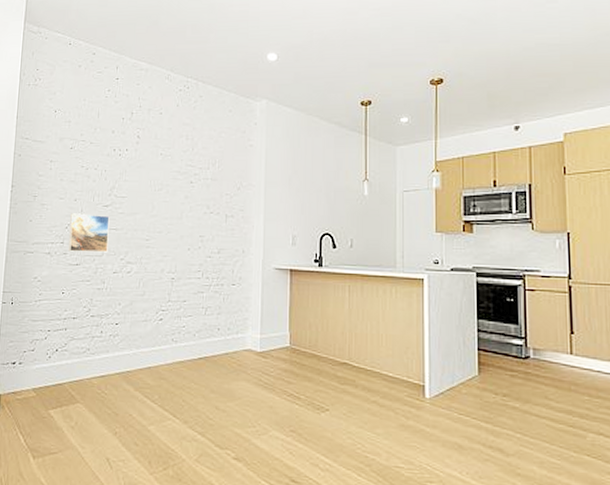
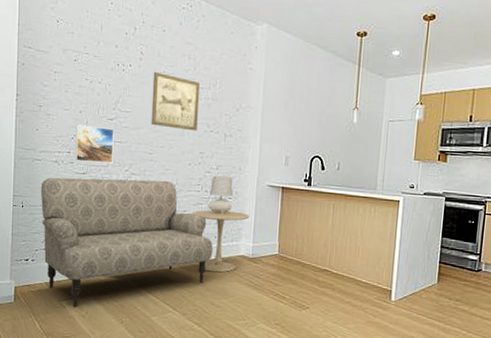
sofa: none [31,268,216,417] -> present [40,177,213,307]
wall art: none [147,154,198,214] -> present [151,71,200,131]
side table: none [193,298,256,371] -> present [192,210,250,273]
table lamp: none [209,260,236,302] -> present [208,175,233,214]

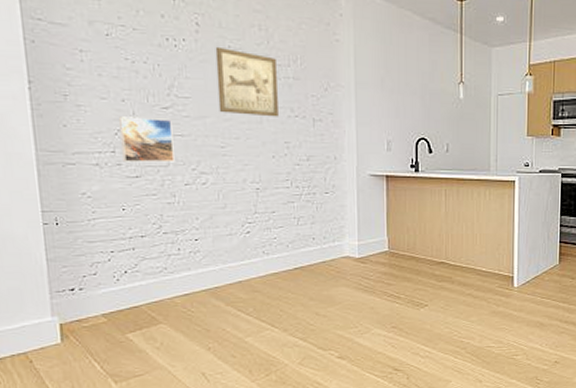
sofa: present [40,177,213,307] -> none [79,178,312,339]
side table: present [192,210,250,273] -> none [283,207,352,279]
table lamp: present [208,175,233,214] -> none [301,167,330,212]

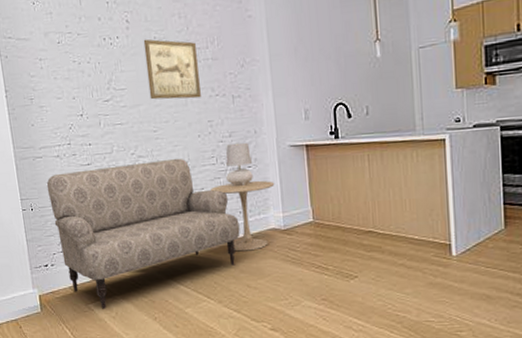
sofa: none [79,178,312,339] -> present [46,158,240,309]
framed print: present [119,116,175,162] -> none [72,110,117,152]
side table: none [283,207,352,279] -> present [211,180,275,252]
table lamp: none [301,167,330,212] -> present [225,142,253,186]

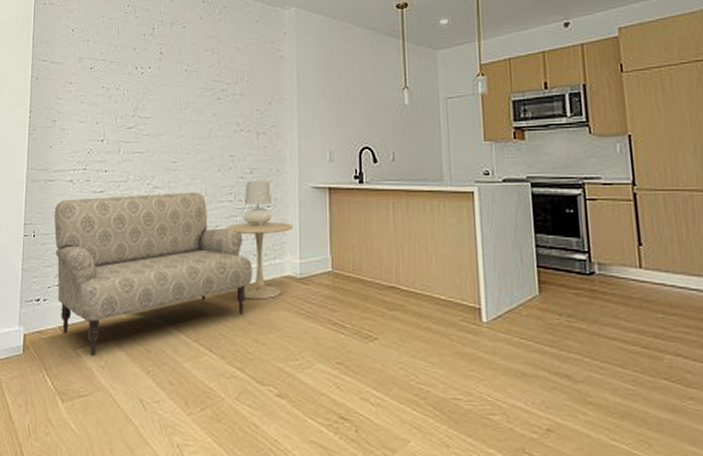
wall art: present [143,39,201,100] -> none [174,71,225,132]

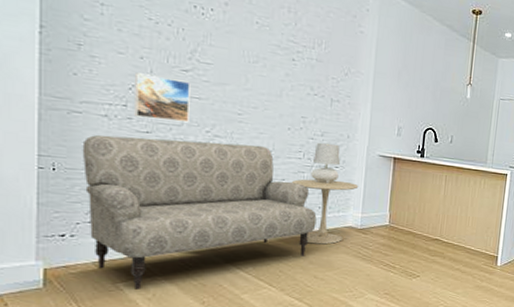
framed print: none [91,137,134,178] -> present [133,72,191,123]

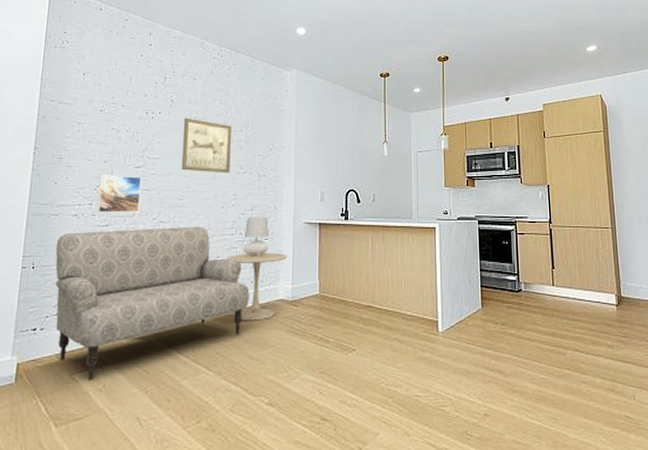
wall art: none [240,20,302,93] -> present [181,117,231,173]

